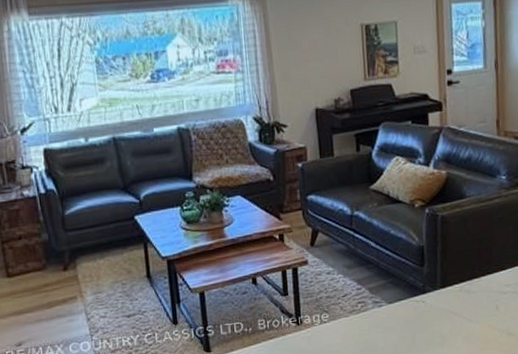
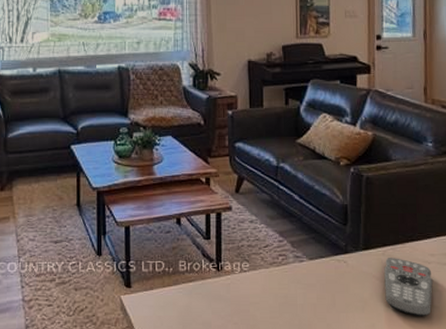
remote control: none [461,292,509,345] -> present [384,258,433,317]

